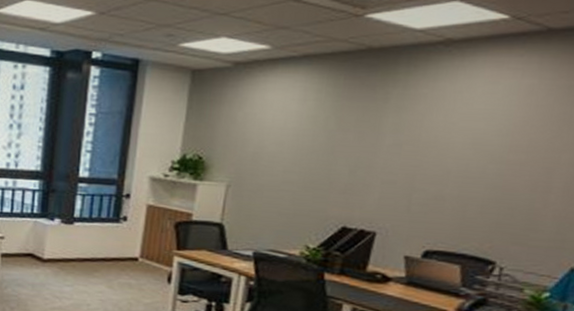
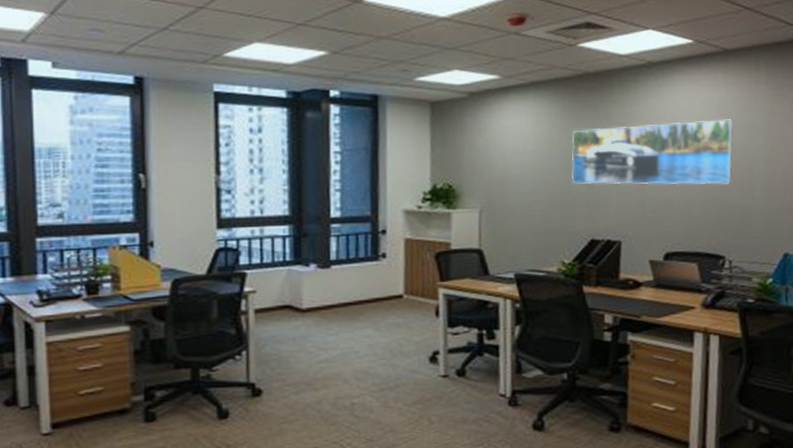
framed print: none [332,109,541,184] -> present [571,119,734,185]

